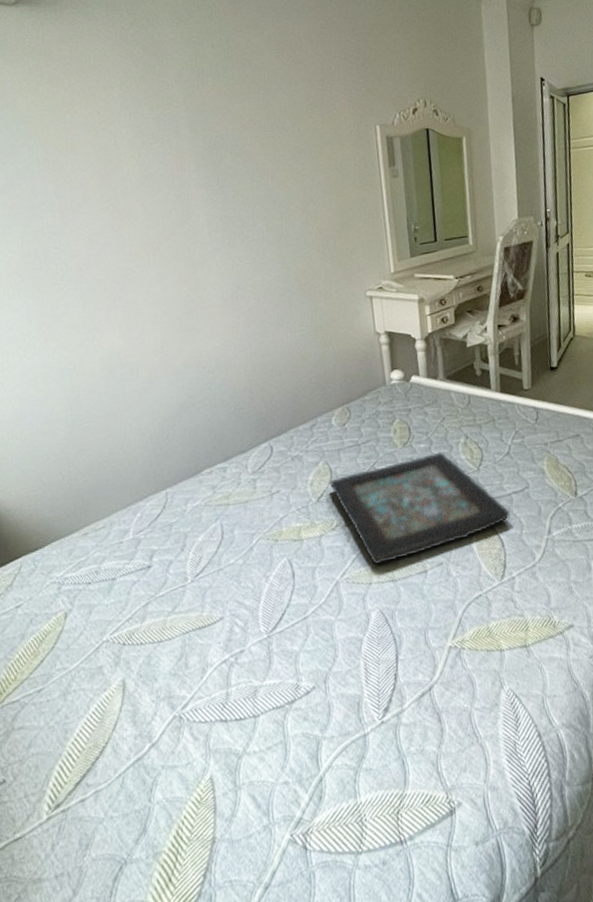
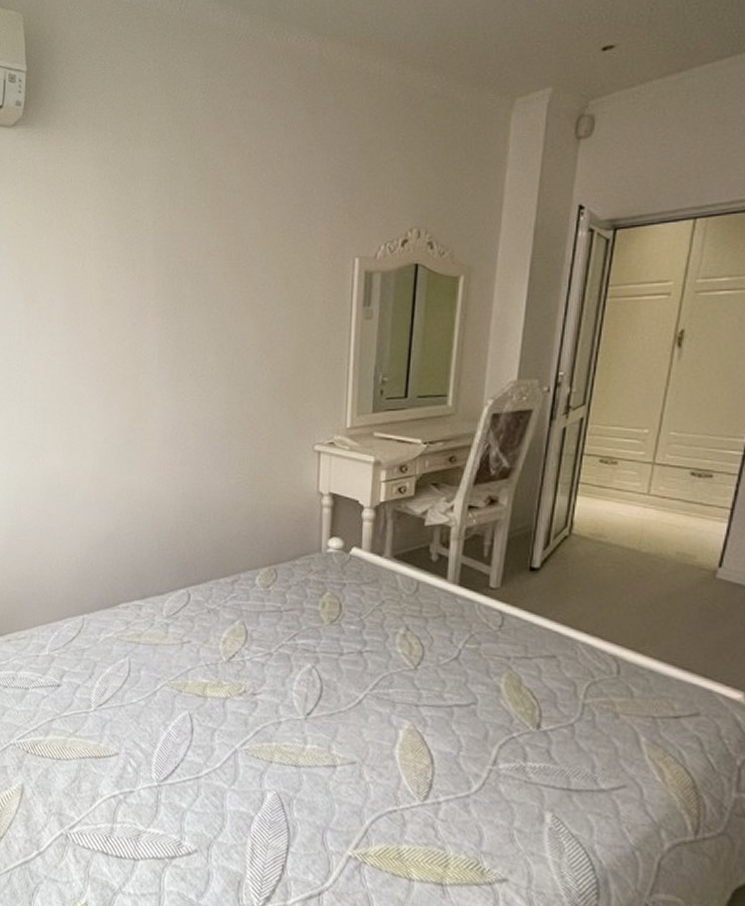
decorative tray: present [329,451,510,566] -> none [243,638,447,746]

